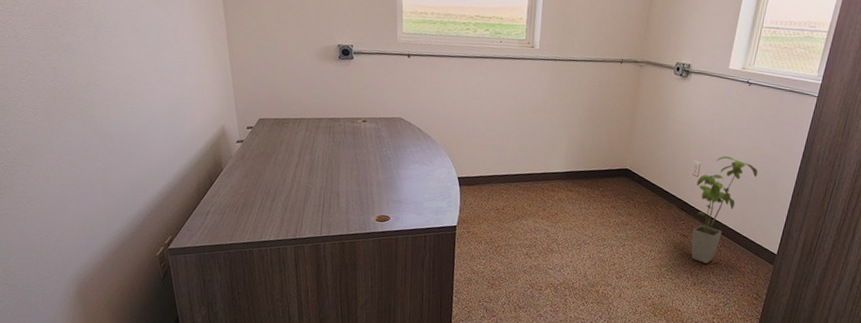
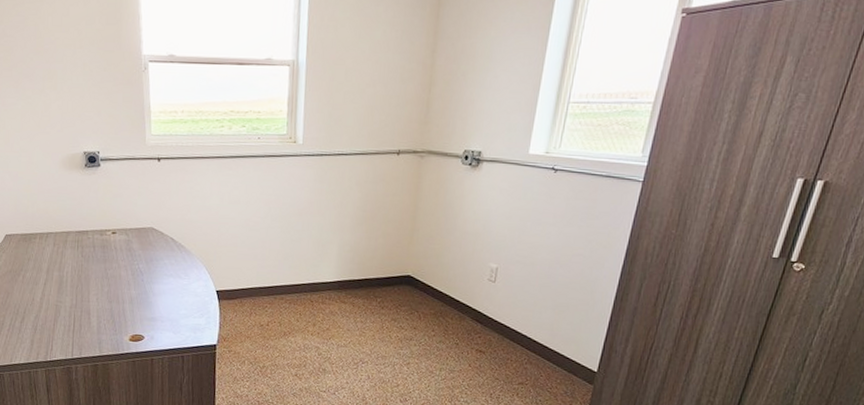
house plant: present [691,156,758,263] -> none [489,257,570,384]

